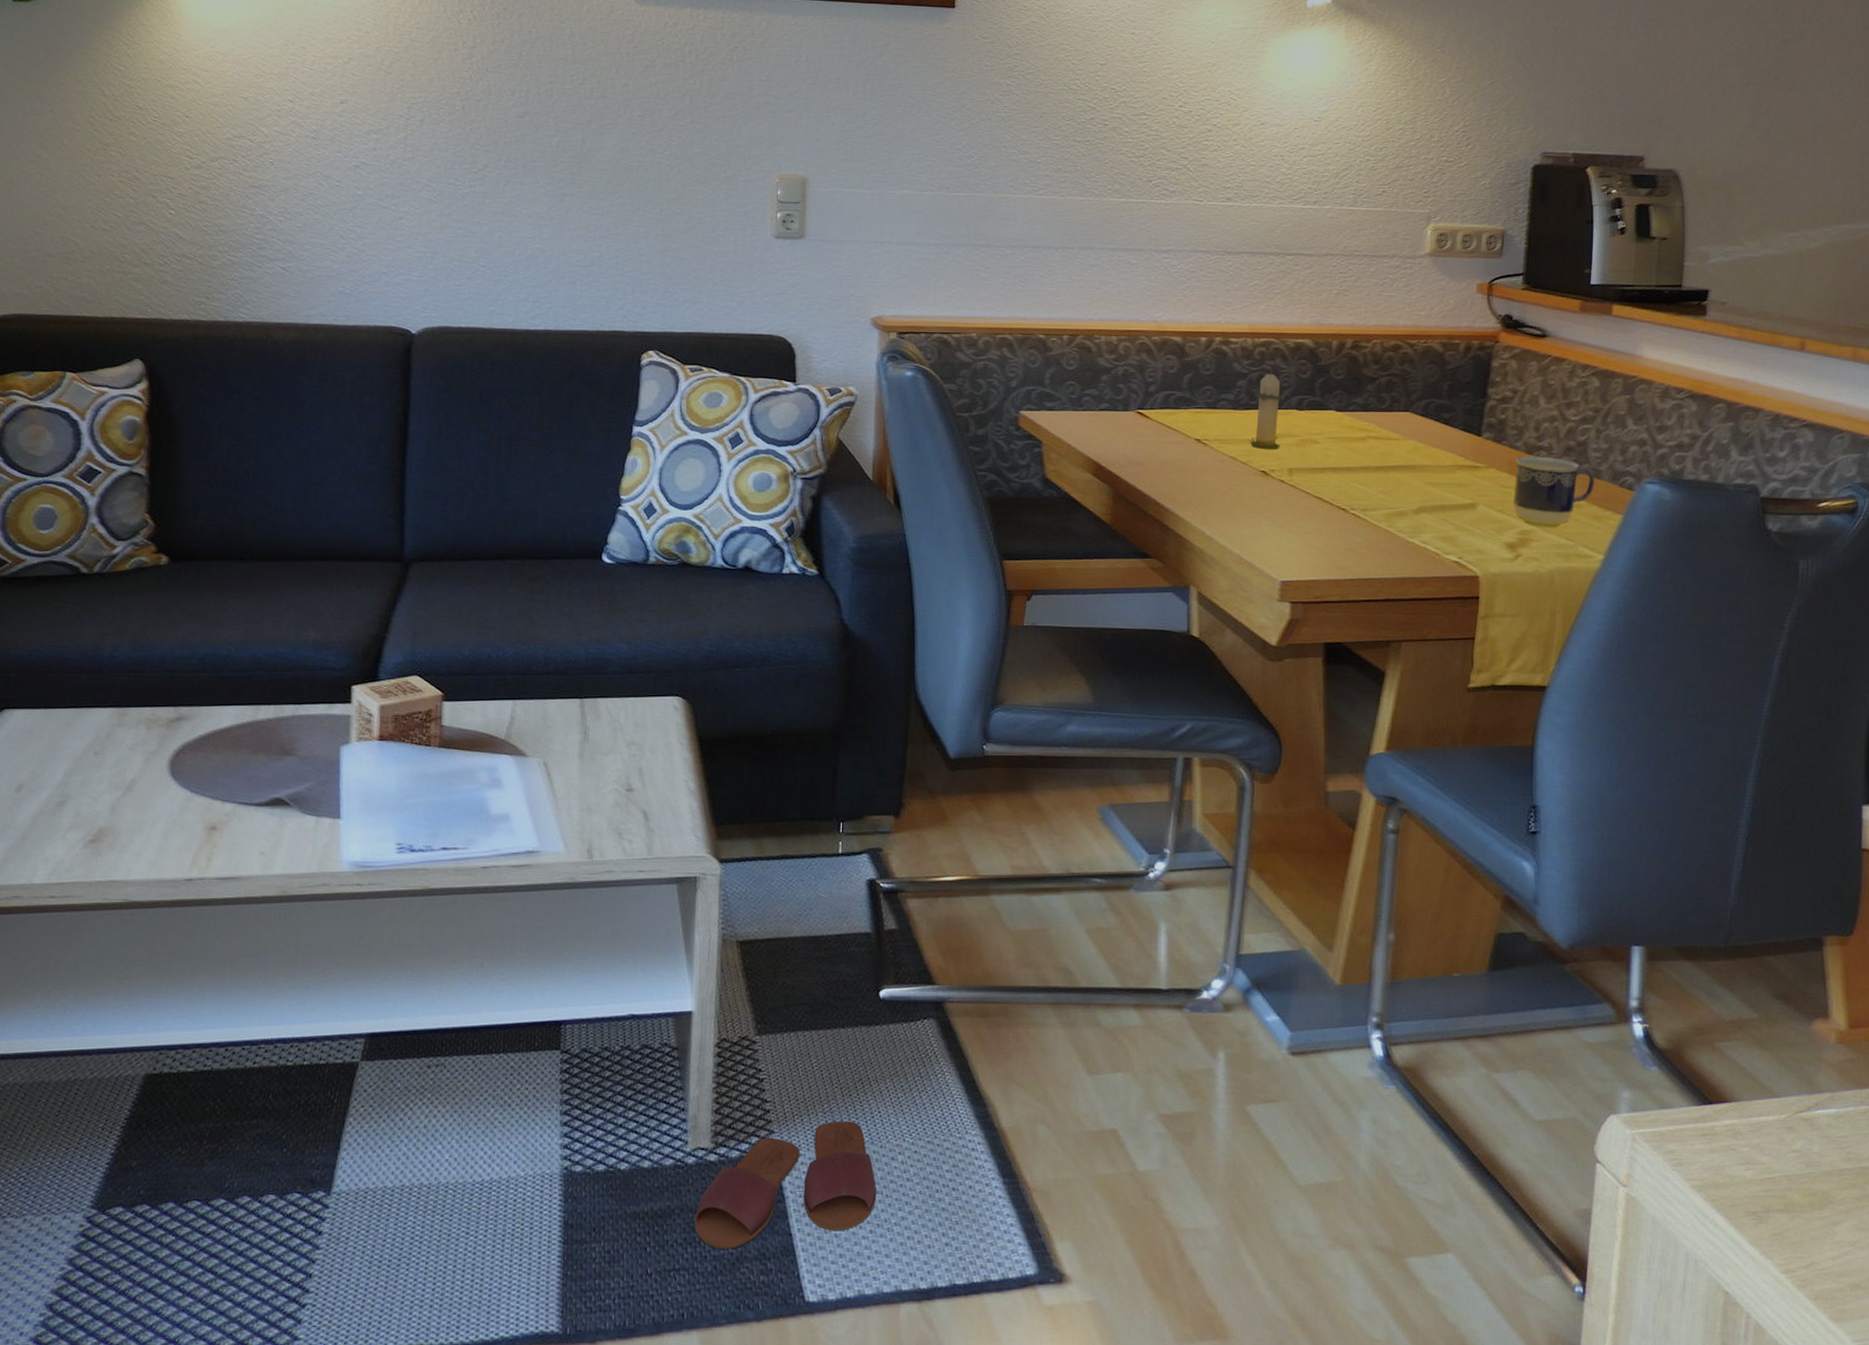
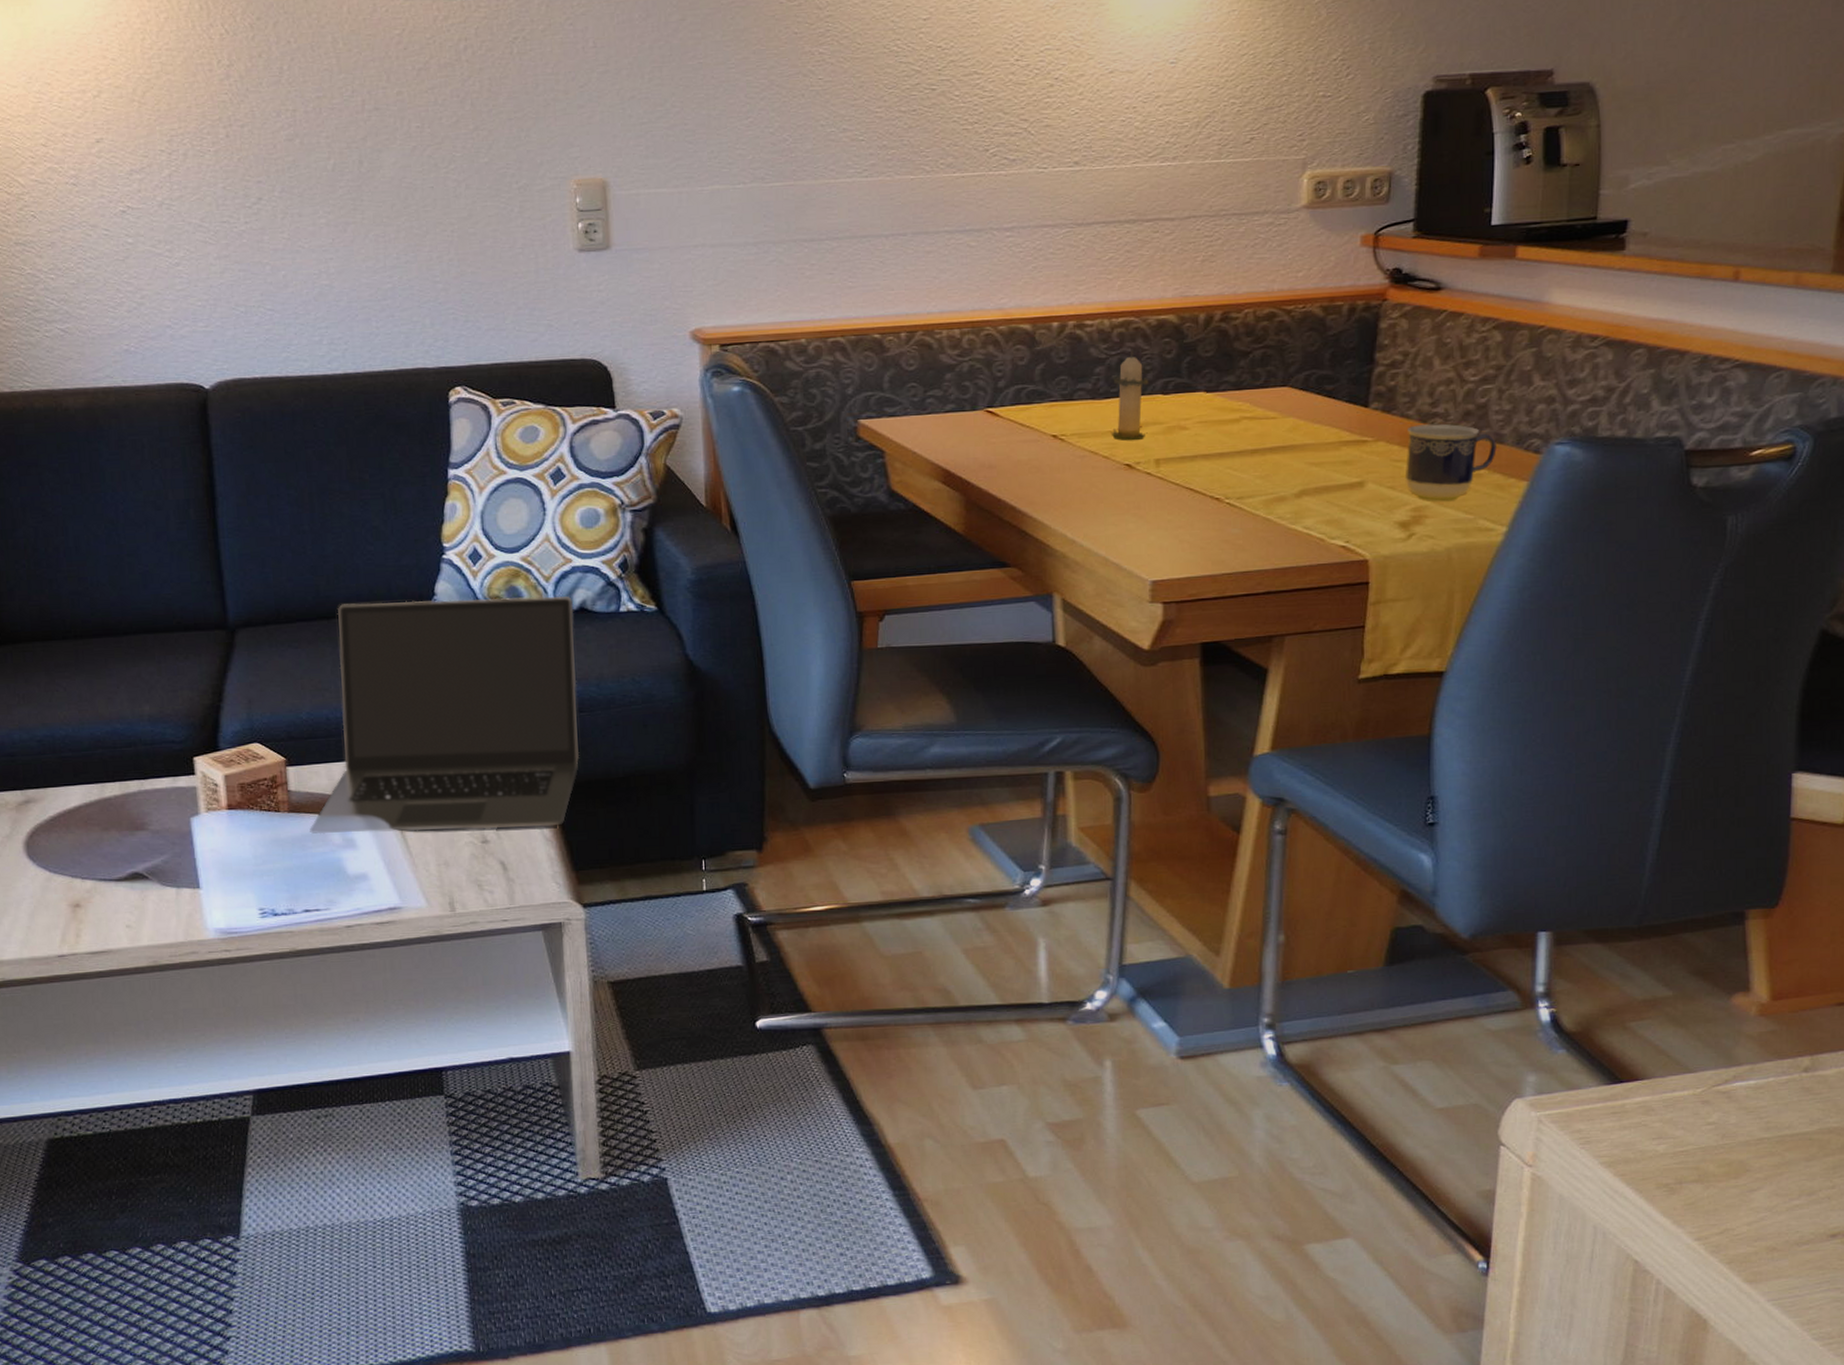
laptop: none [458,546,740,779] -> present [309,596,580,834]
slippers: present [694,1121,877,1249] -> none [592,1145,769,1269]

